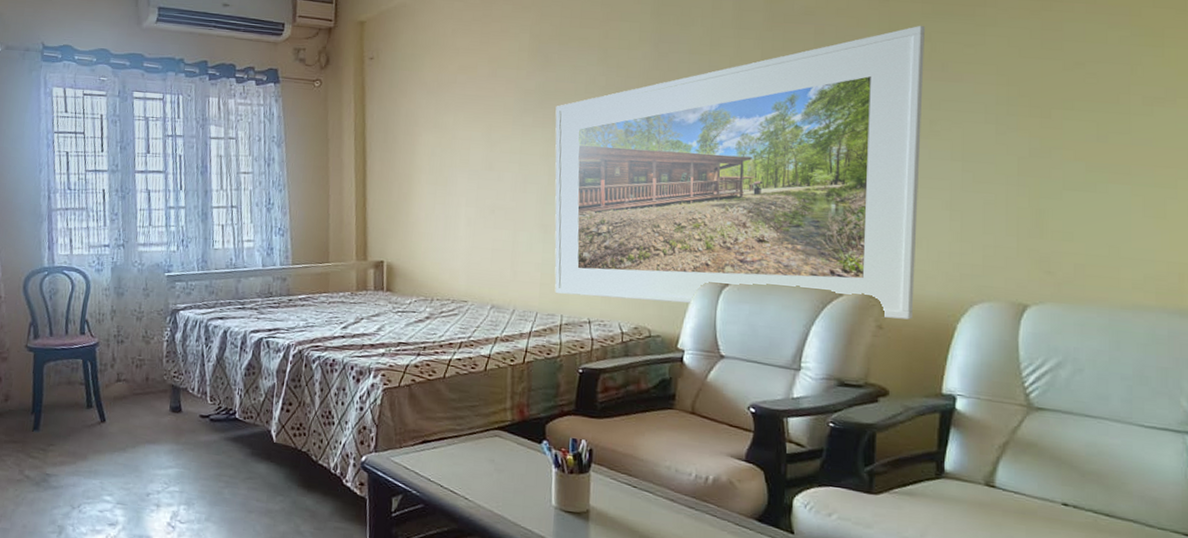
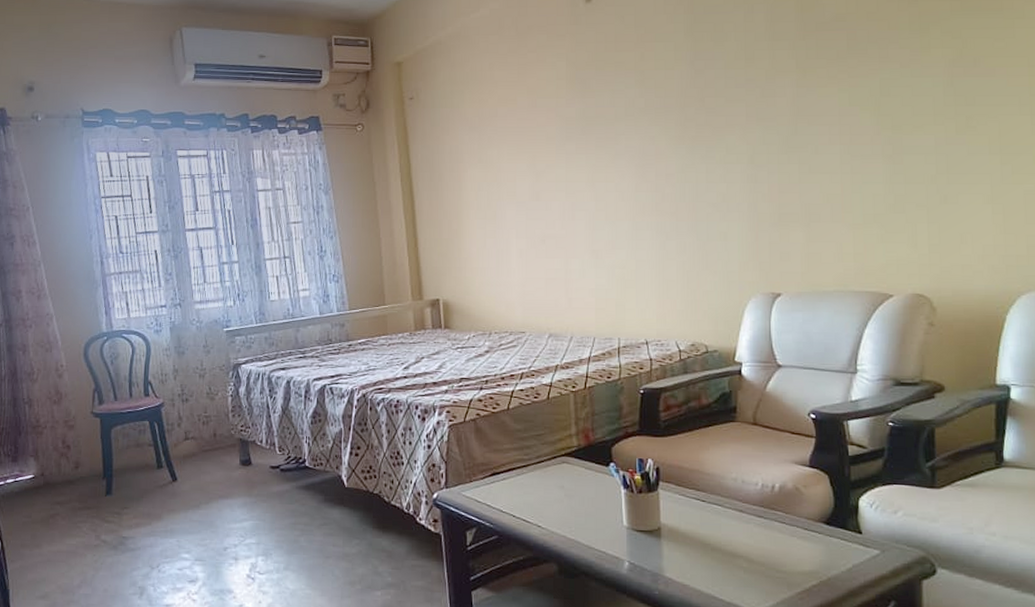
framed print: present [554,25,925,320] -> none [598,23,963,318]

